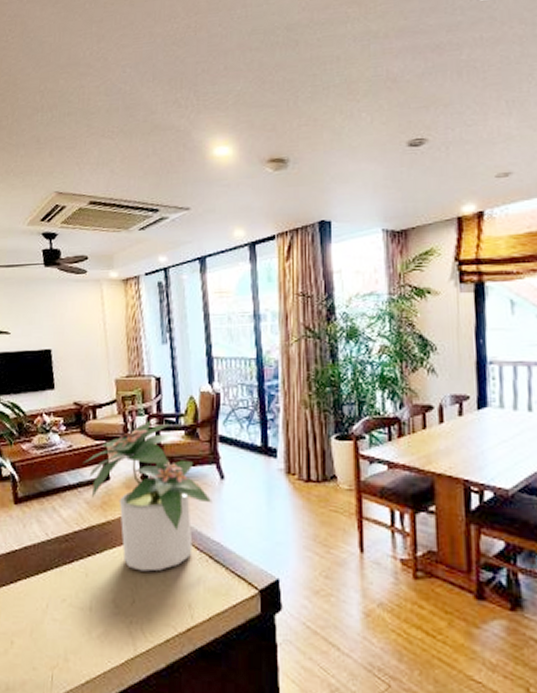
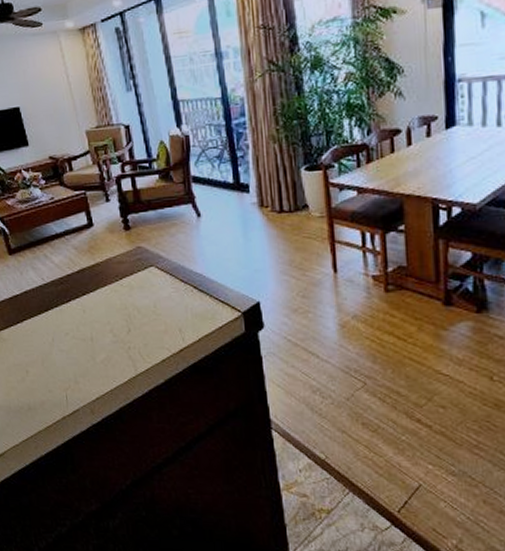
potted plant: present [84,421,213,572] -> none [67,168,192,304]

